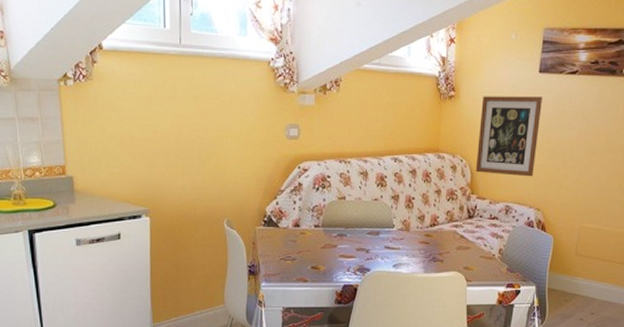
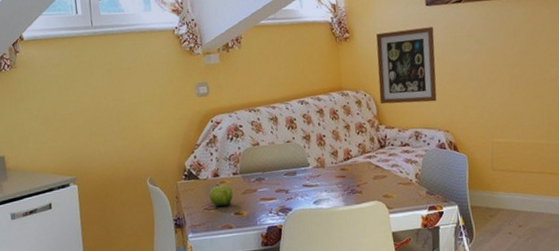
fruit: none [288,235,313,258] -> present [209,184,234,207]

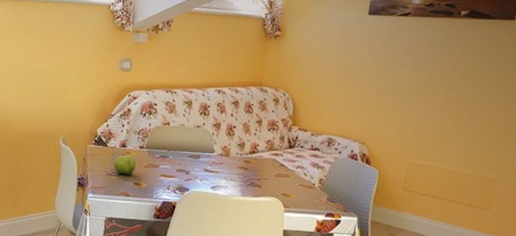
wall art: present [376,27,437,105] -> none [298,36,371,112]

